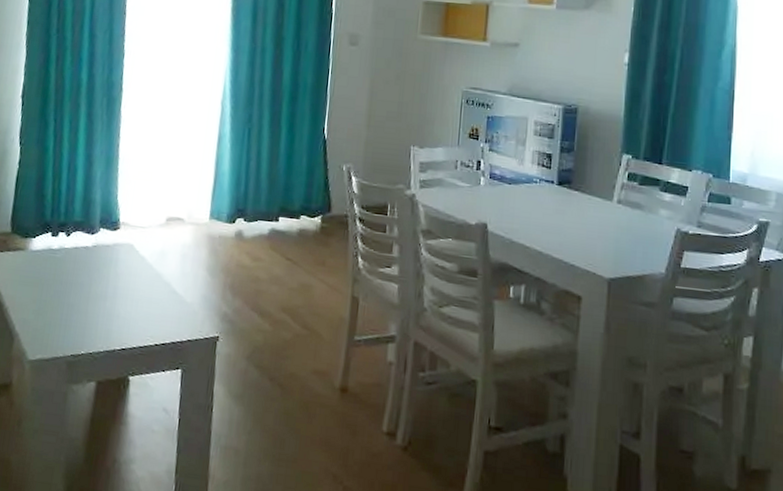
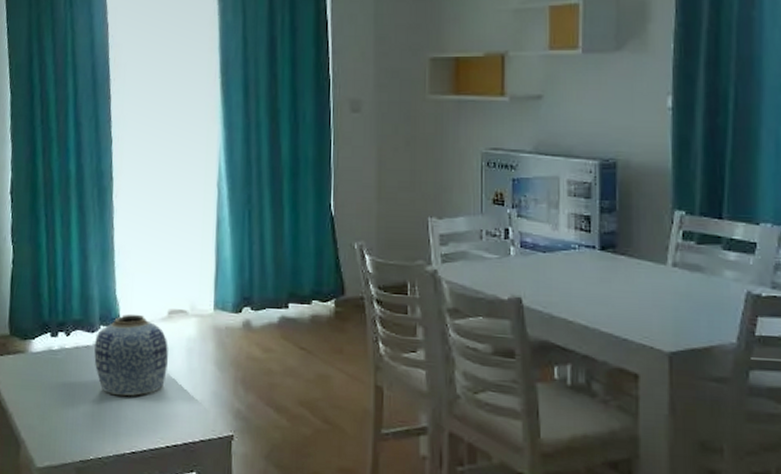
vase: none [92,218,164,296] -> present [94,314,168,396]

